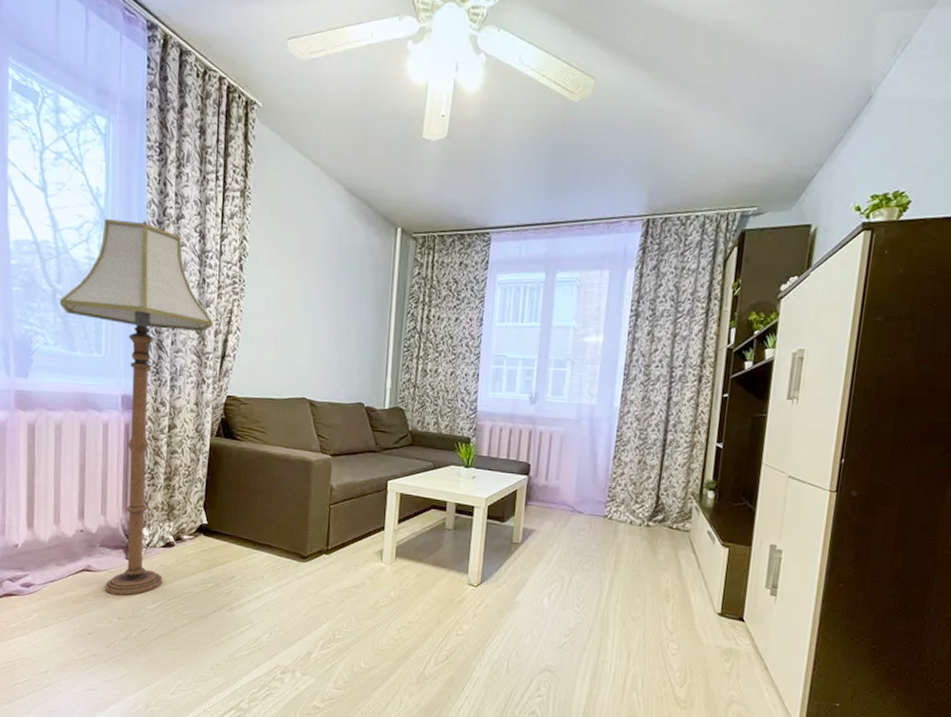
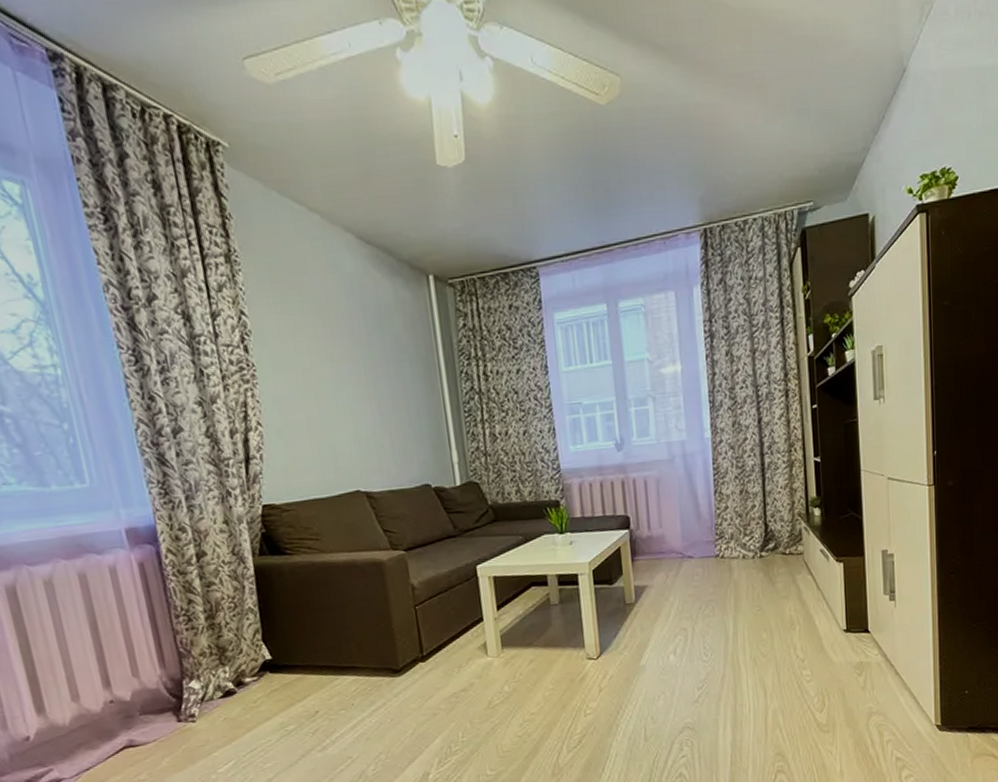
floor lamp: present [59,219,214,595] -> none [10,308,231,767]

